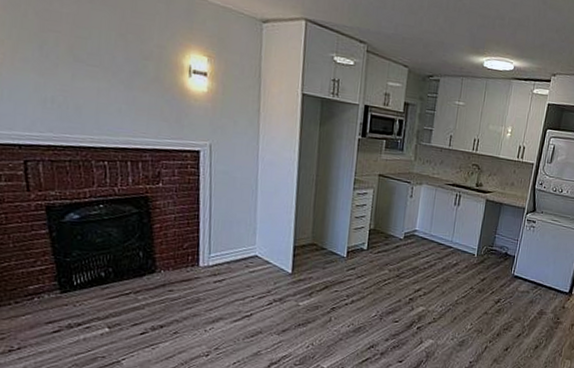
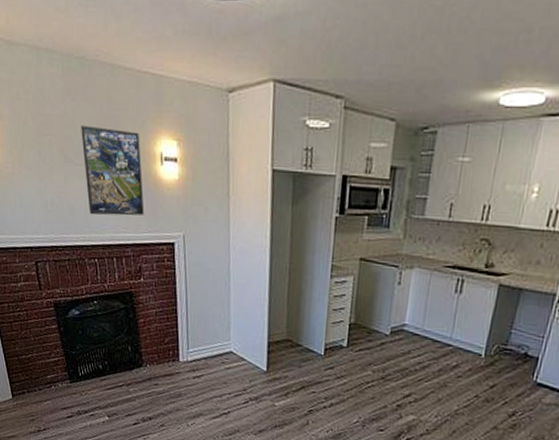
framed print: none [96,28,168,122] -> present [81,125,145,216]

